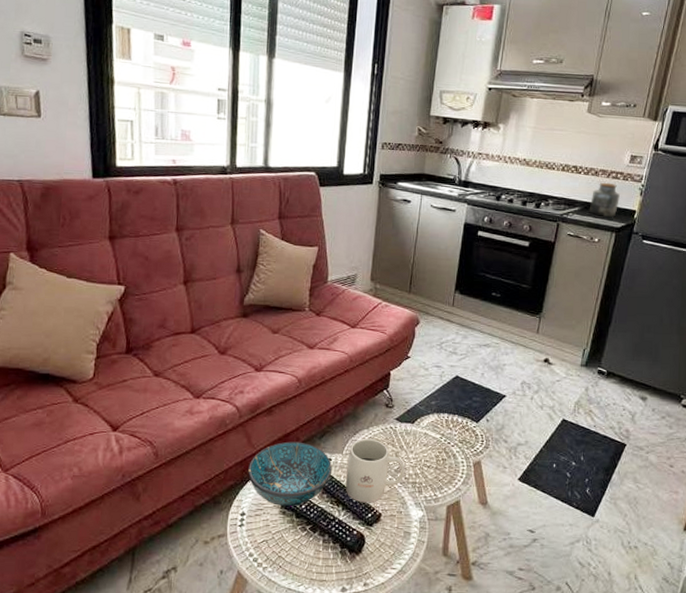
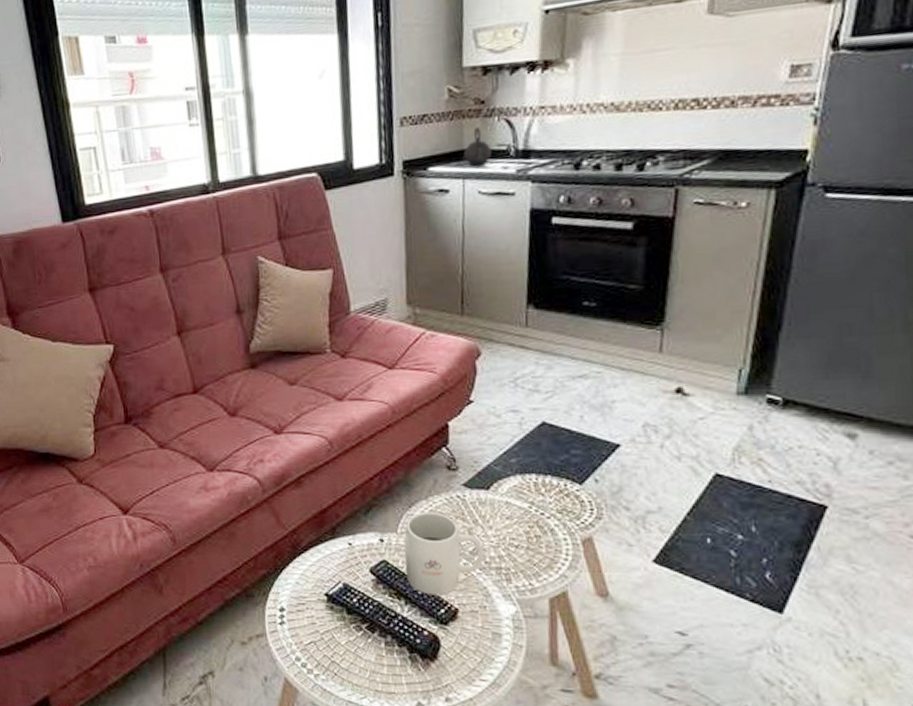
decorative bowl: present [247,441,333,507] -> none [280,519,387,601]
kettle: none [424,160,444,187] -> present [464,127,493,166]
jar: present [589,182,620,217] -> none [726,114,778,168]

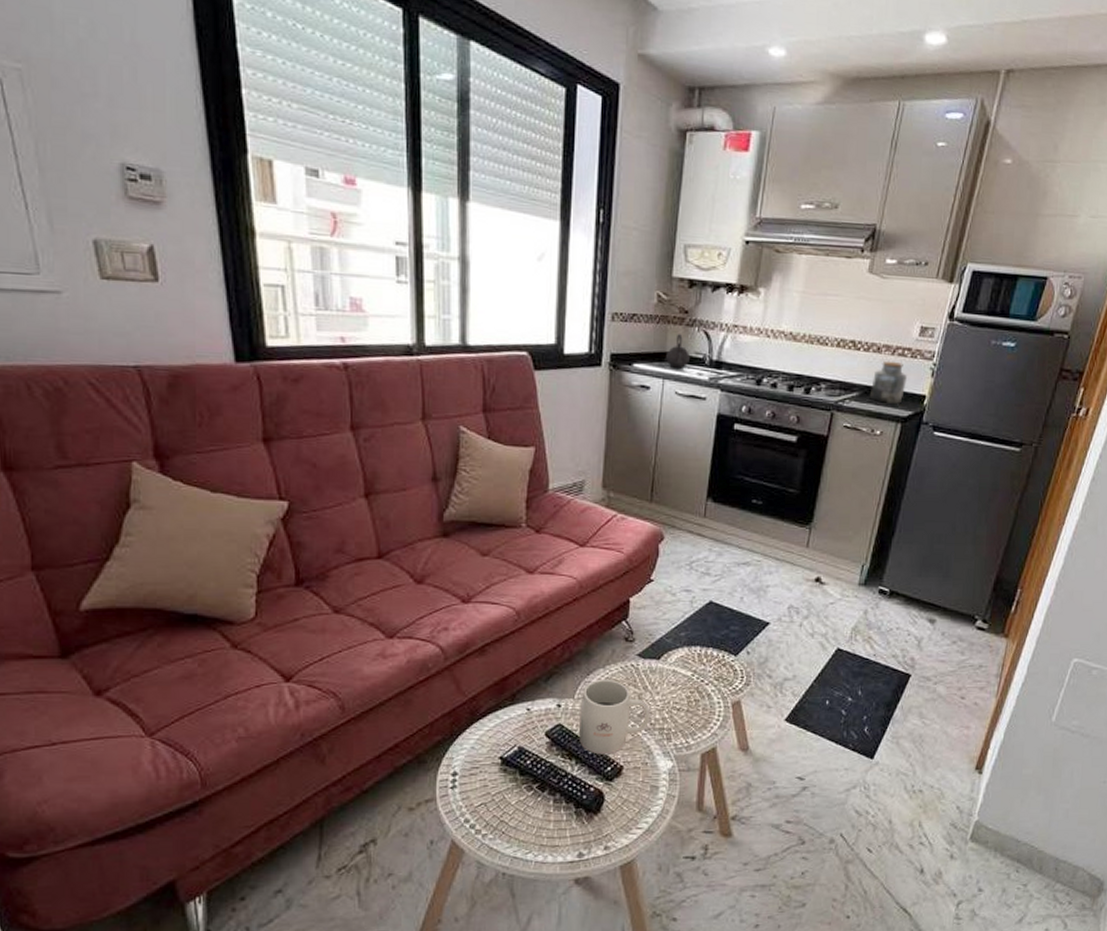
jar: none [726,114,778,168] -> present [869,360,907,404]

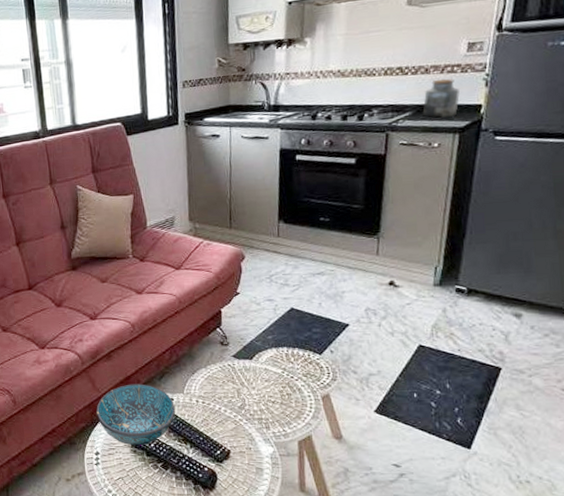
decorative bowl: none [457,686,562,764] -> present [95,384,176,446]
mug: present [579,680,651,755] -> none [189,377,250,440]
kettle: present [666,334,691,369] -> none [230,89,252,117]

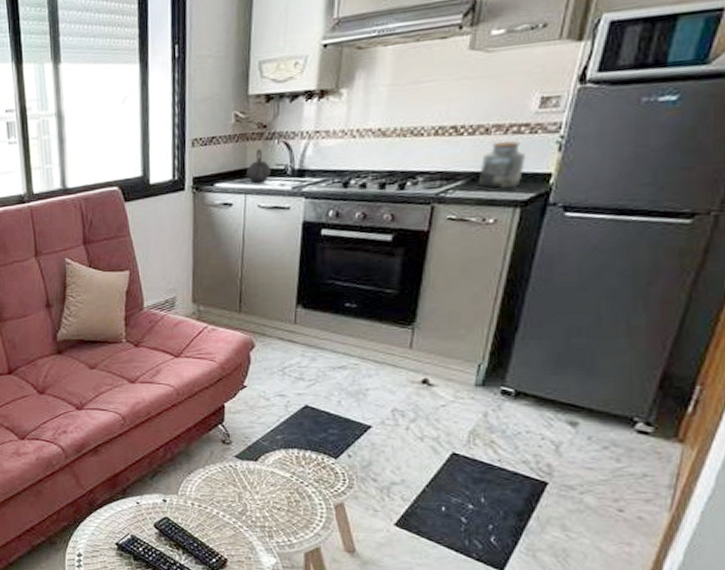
decorative bowl: present [95,384,176,446] -> none [79,482,168,549]
kettle: none [230,89,252,117] -> present [247,149,272,183]

